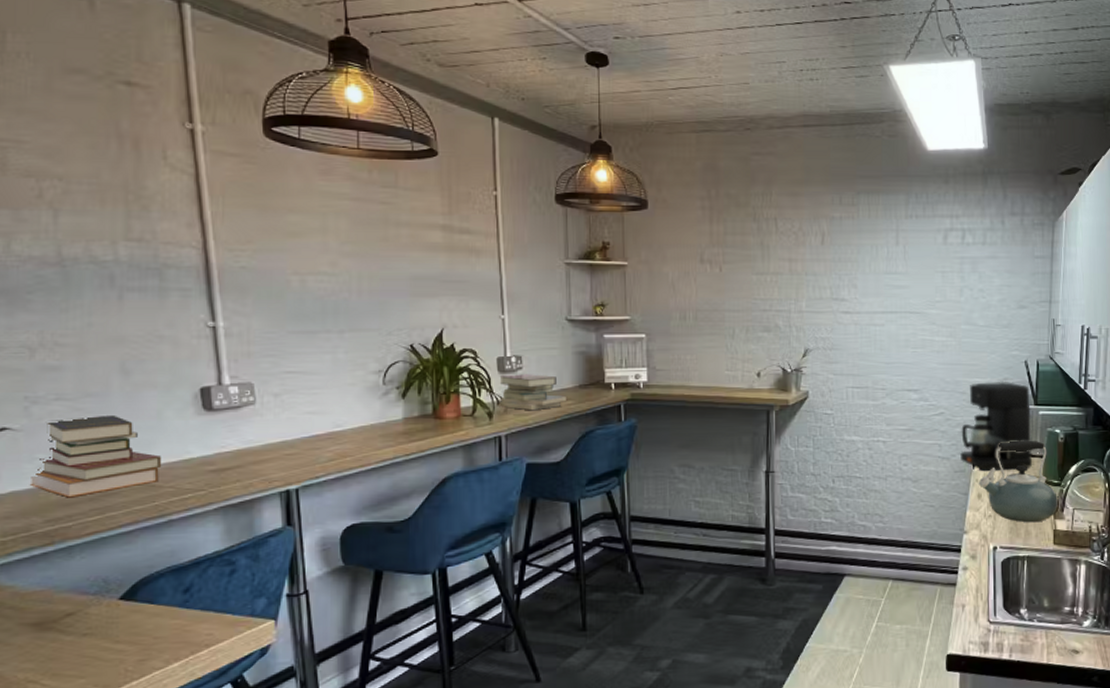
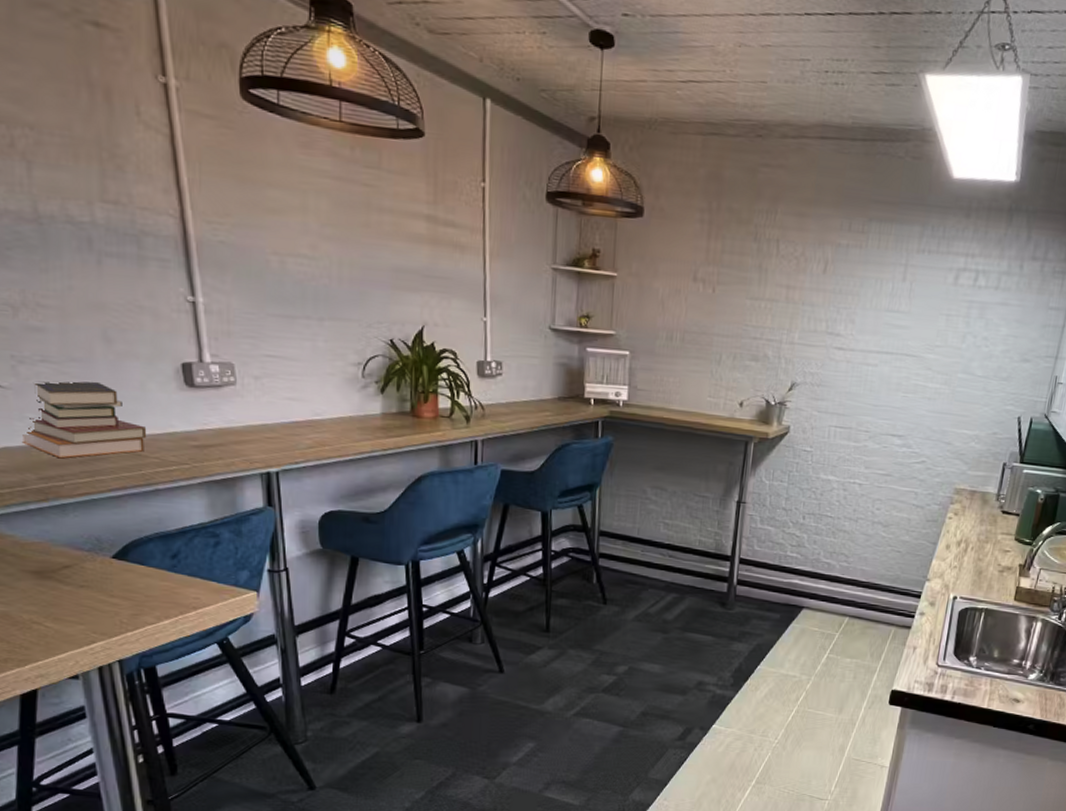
books: present [499,374,567,411] -> none [477,379,546,419]
coffee maker: present [960,381,1033,471] -> none [935,434,1017,525]
kettle: present [978,440,1059,523] -> none [948,496,1027,578]

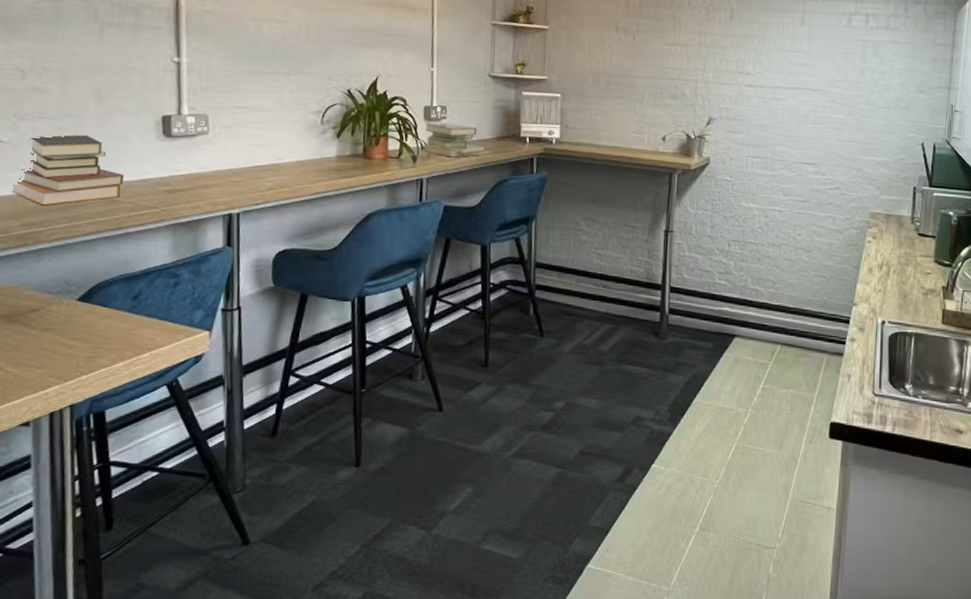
books: none [477,379,546,419] -> present [423,123,485,158]

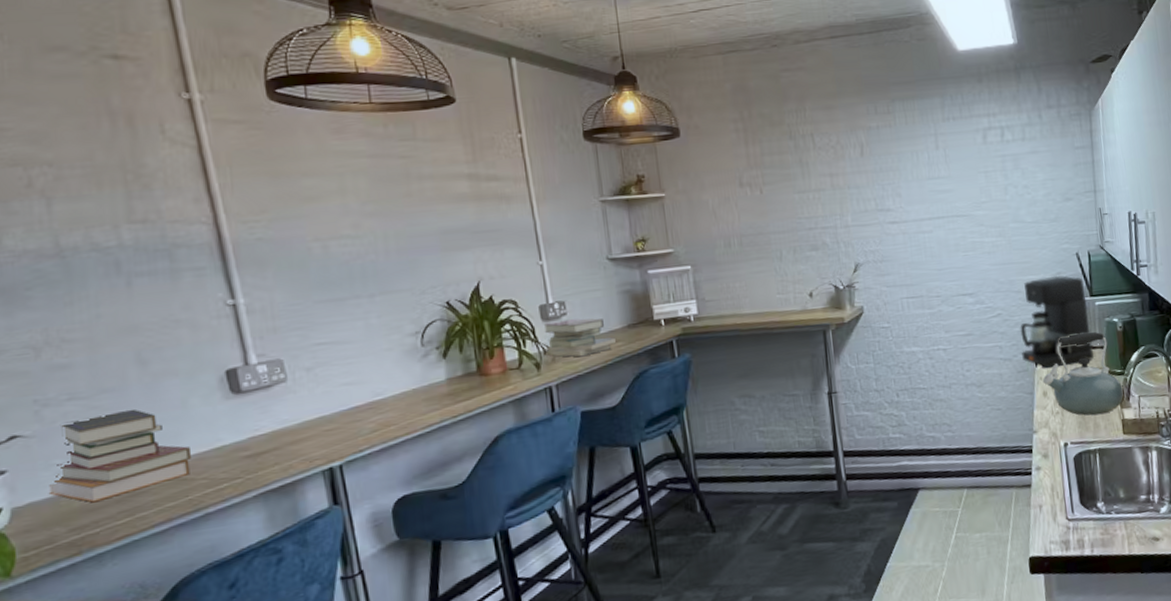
coffee maker: none [853,161,925,248] -> present [1020,275,1095,368]
kettle: none [870,219,949,301] -> present [1042,332,1124,416]

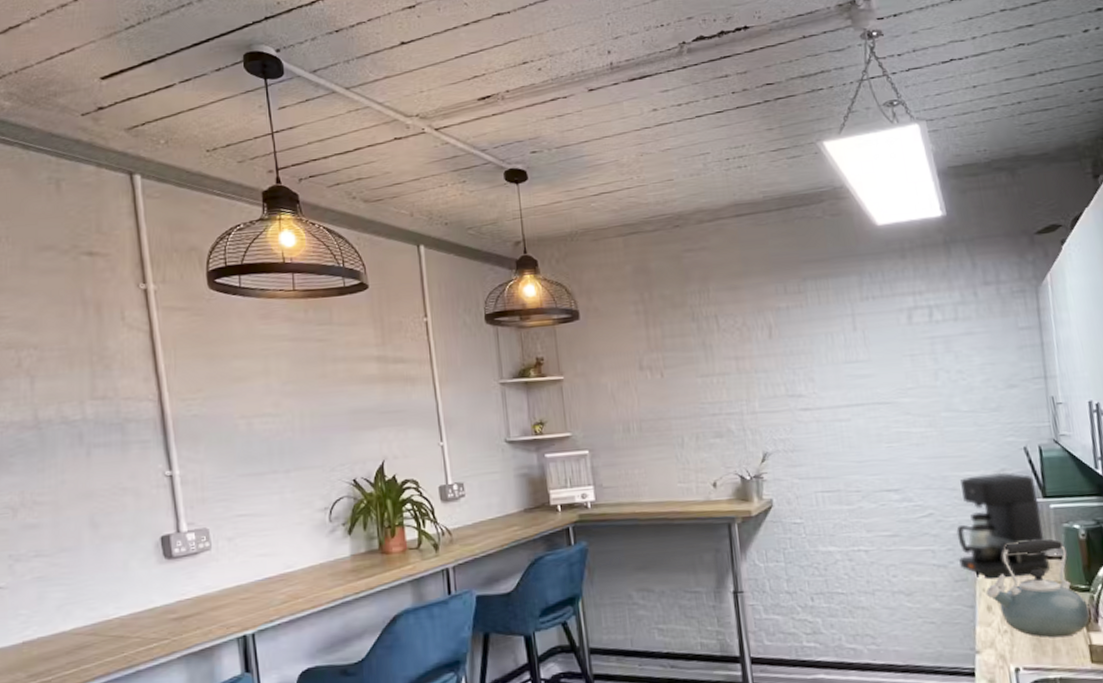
books: present [48,410,192,503] -> none [14,569,129,652]
books: present [545,318,617,357] -> none [444,500,513,540]

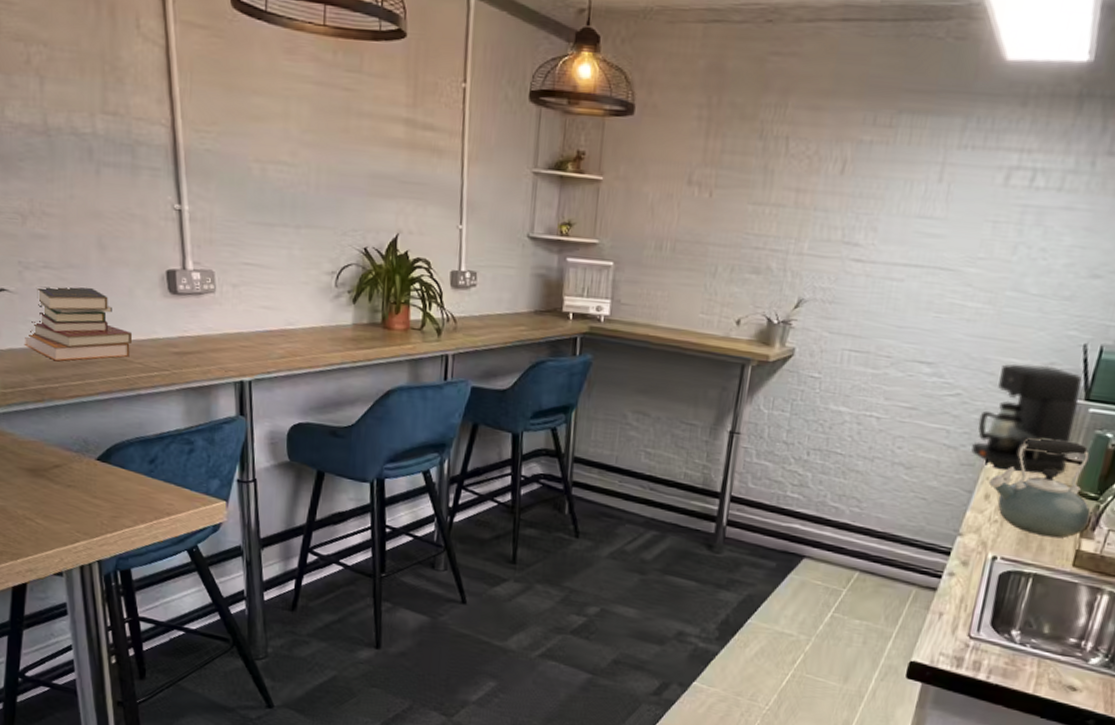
books: none [14,569,129,652] -> present [24,286,133,362]

